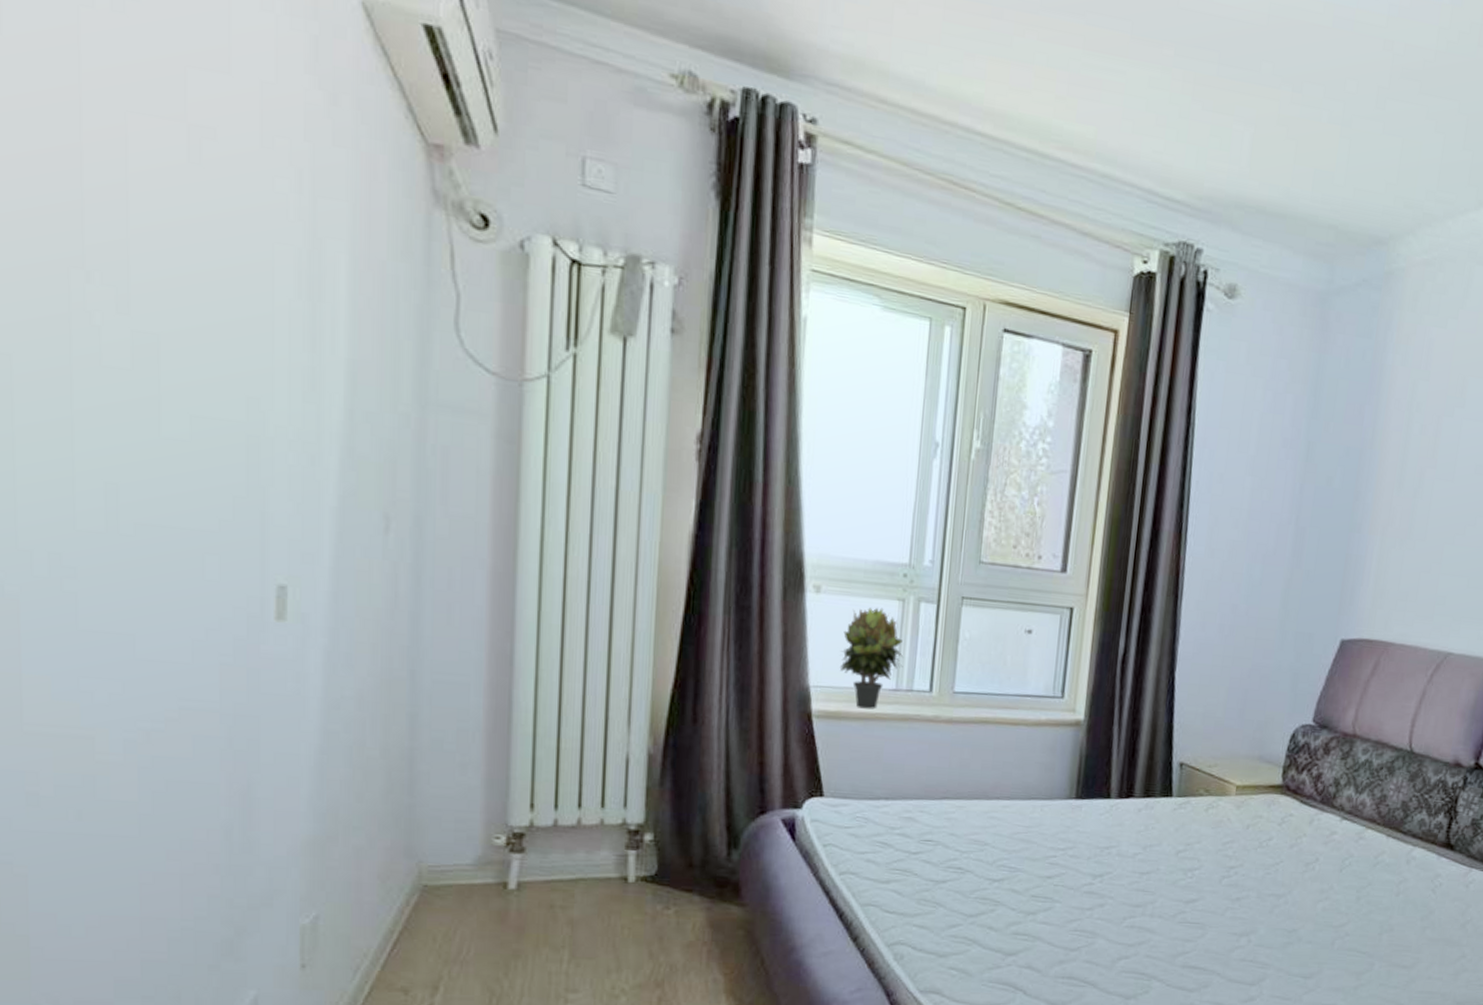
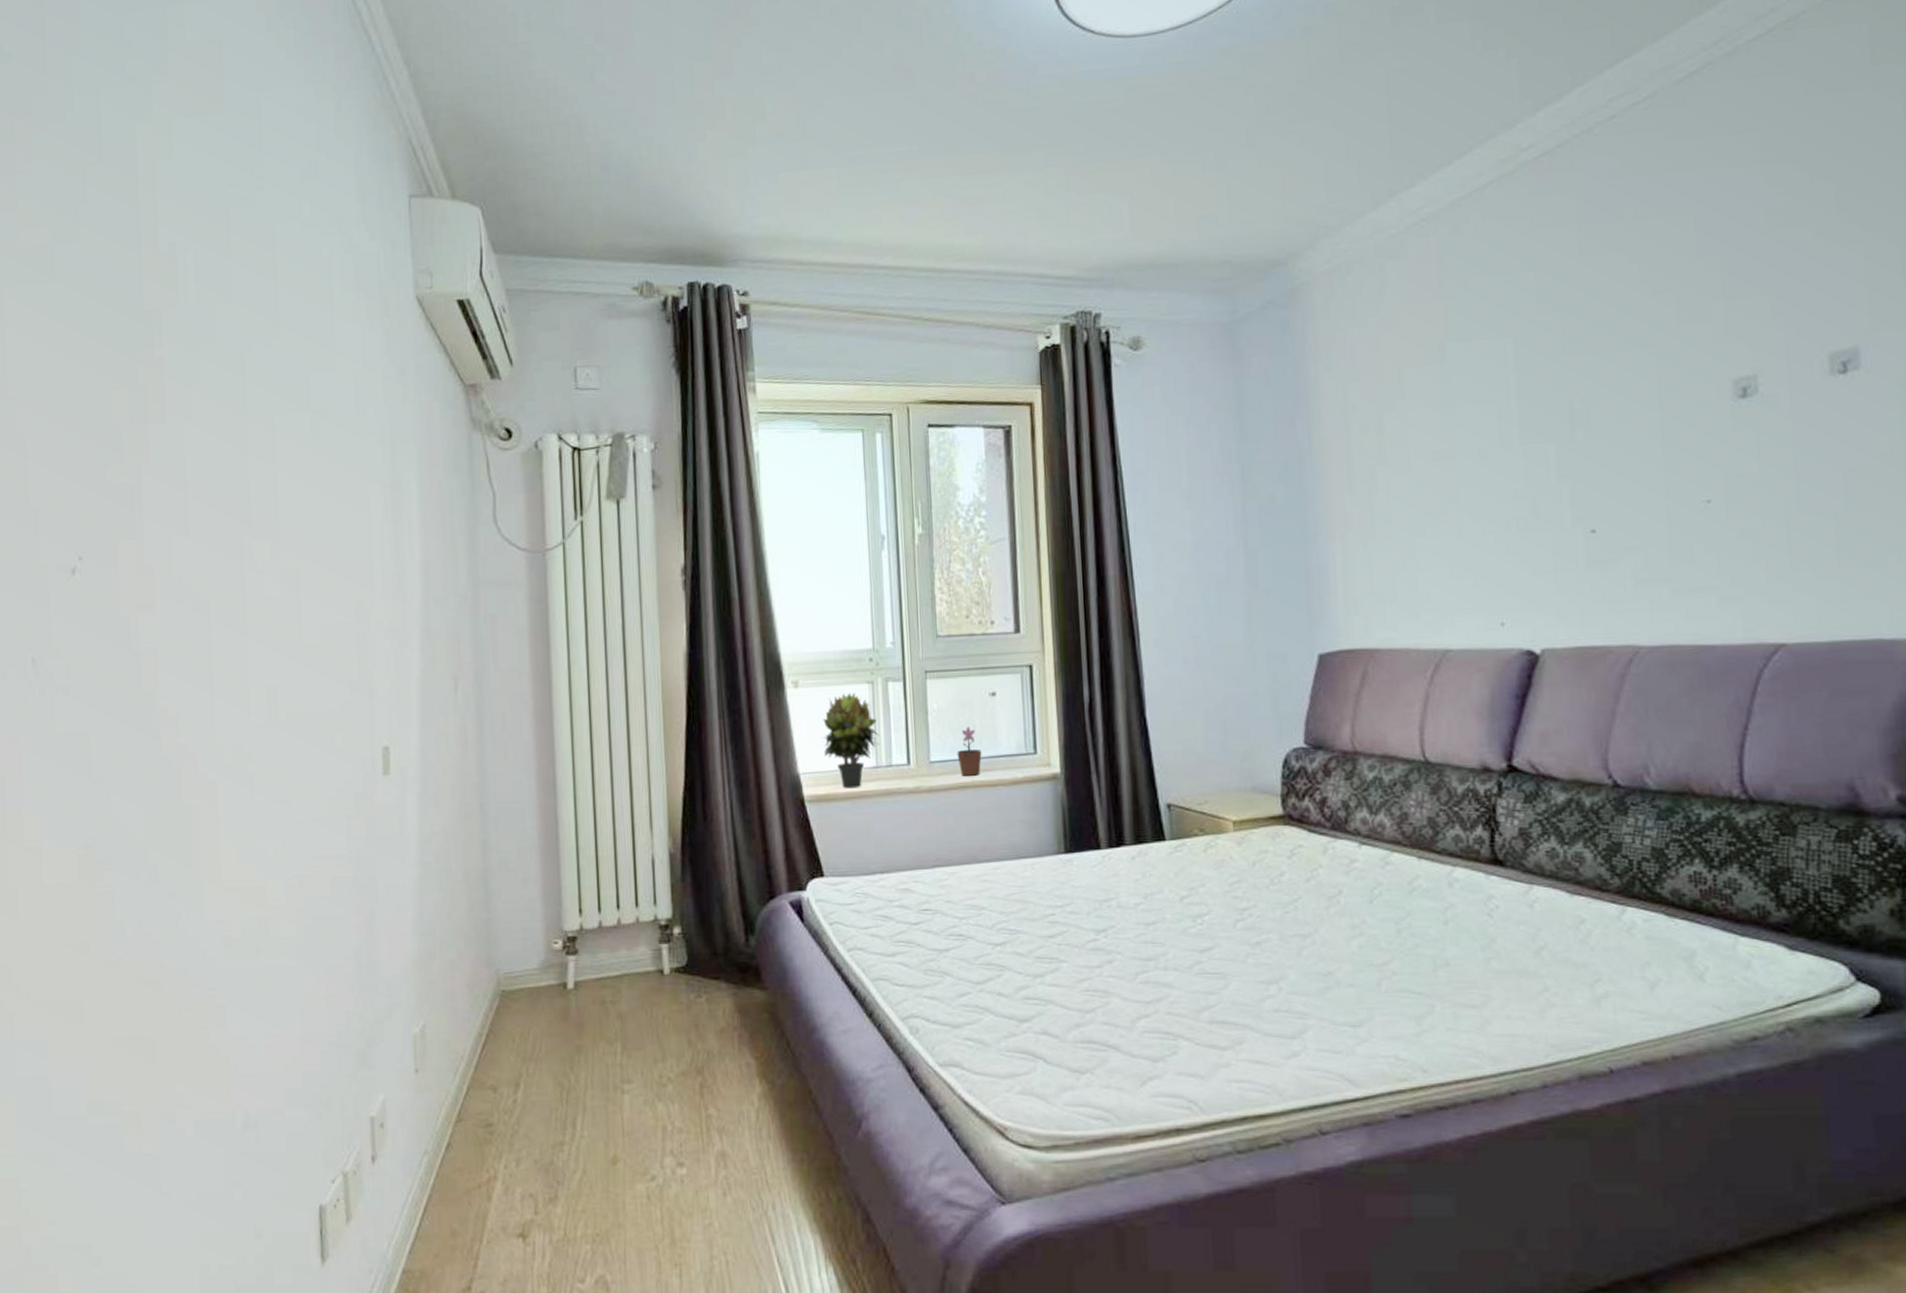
flowerpot: none [982,661,1009,714] -> present [957,727,982,777]

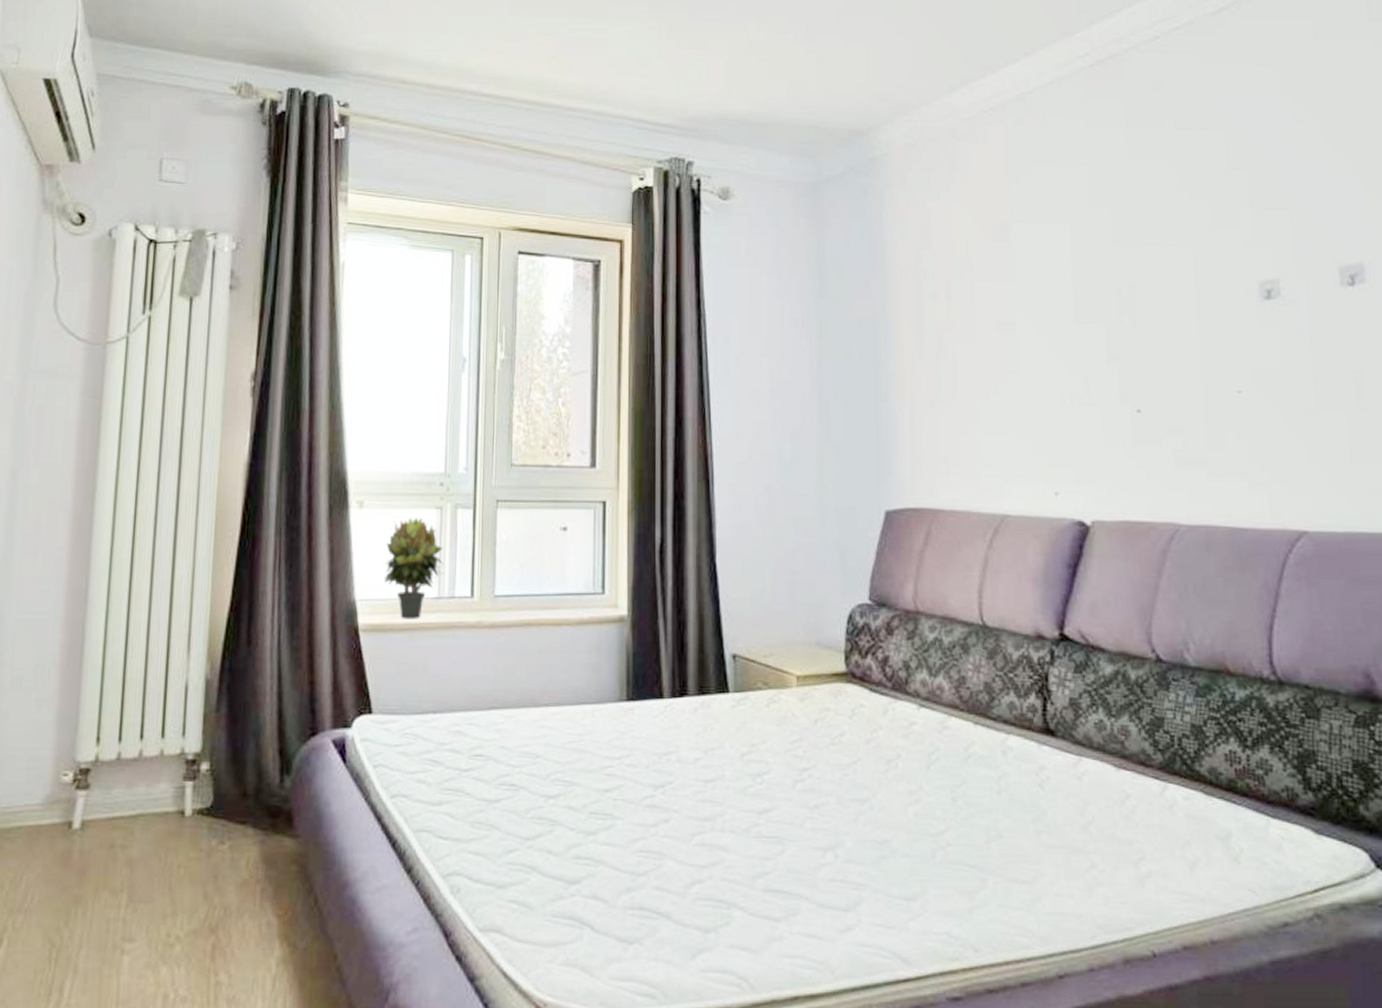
flowerpot: present [957,727,982,777] -> none [523,561,548,615]

